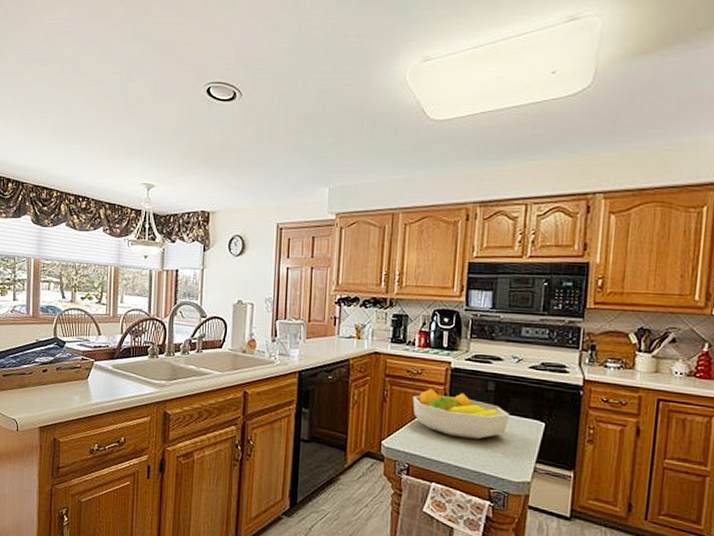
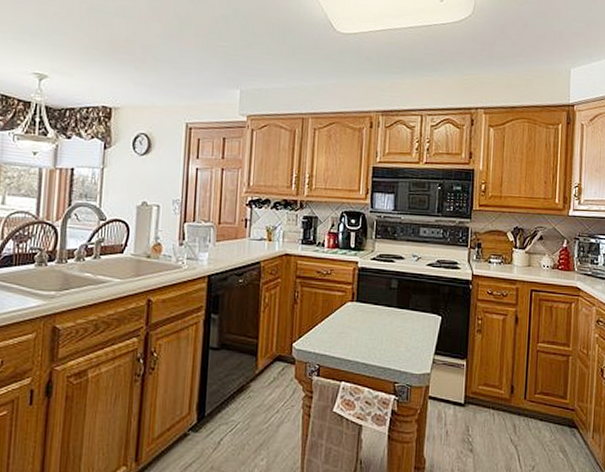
fruit bowl: present [412,388,509,440] -> none [322,288,411,336]

